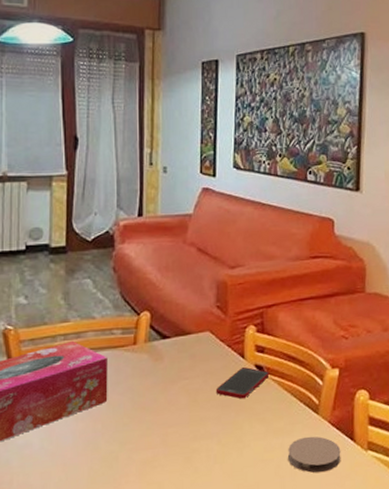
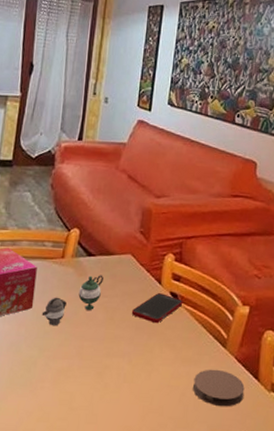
teapot: none [118,357,182,418] -> present [41,275,103,326]

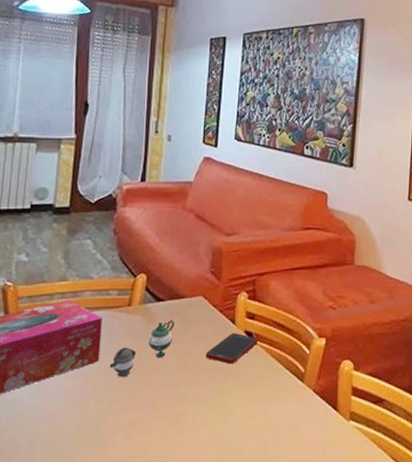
coaster: present [193,369,245,407] -> none [272,404,324,441]

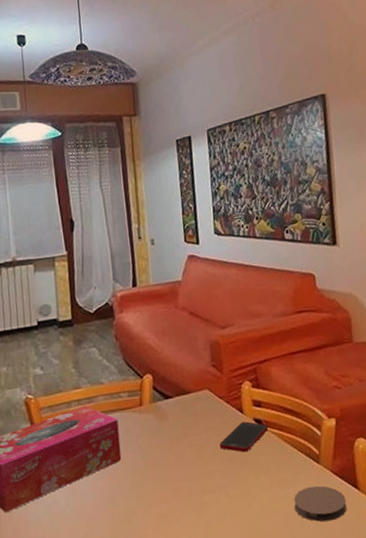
teapot: present [109,320,174,378] -> none [131,415,186,475]
coaster: none [272,404,324,441] -> present [294,485,347,522]

